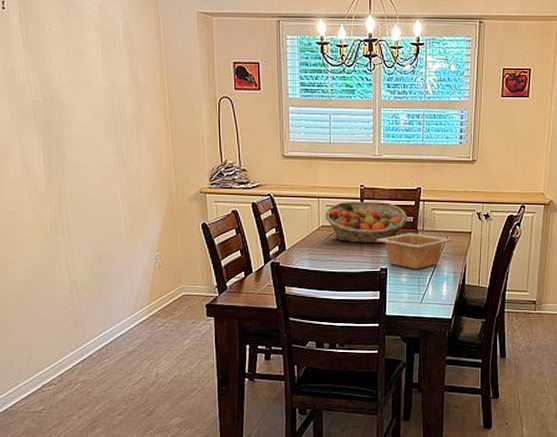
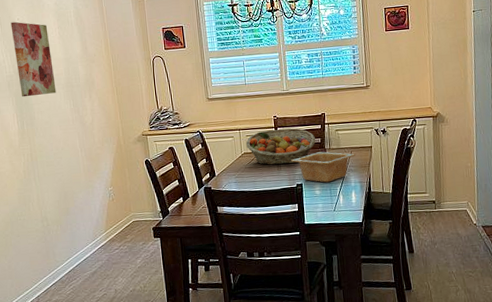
wall art: none [40,32,95,131] -> present [10,21,56,97]

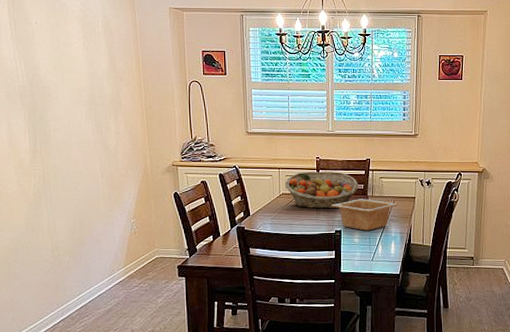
wall art: present [10,21,56,97] -> none [27,25,77,112]

